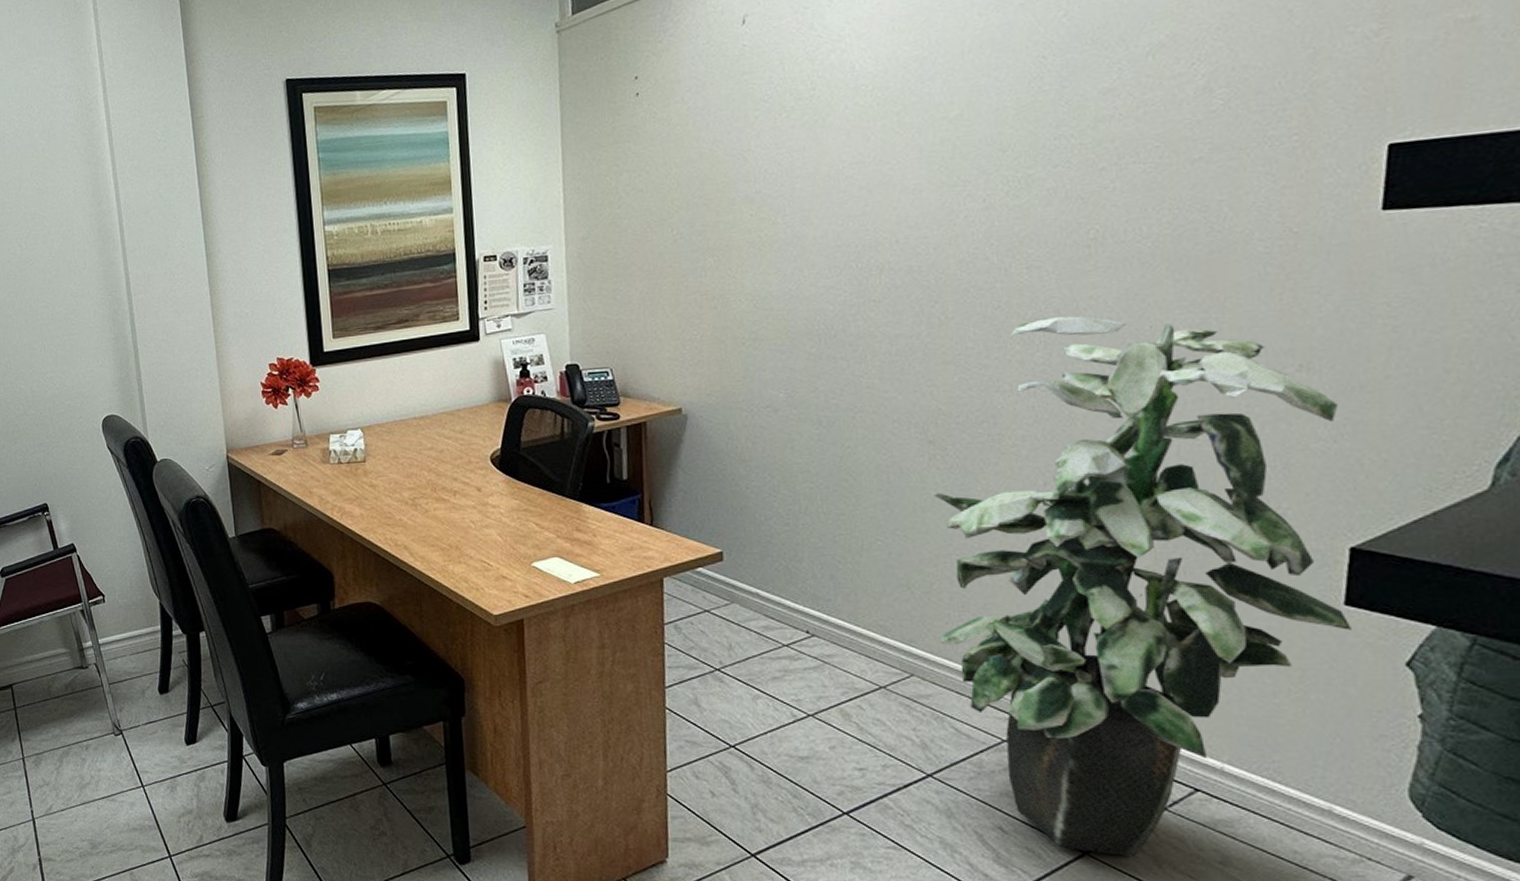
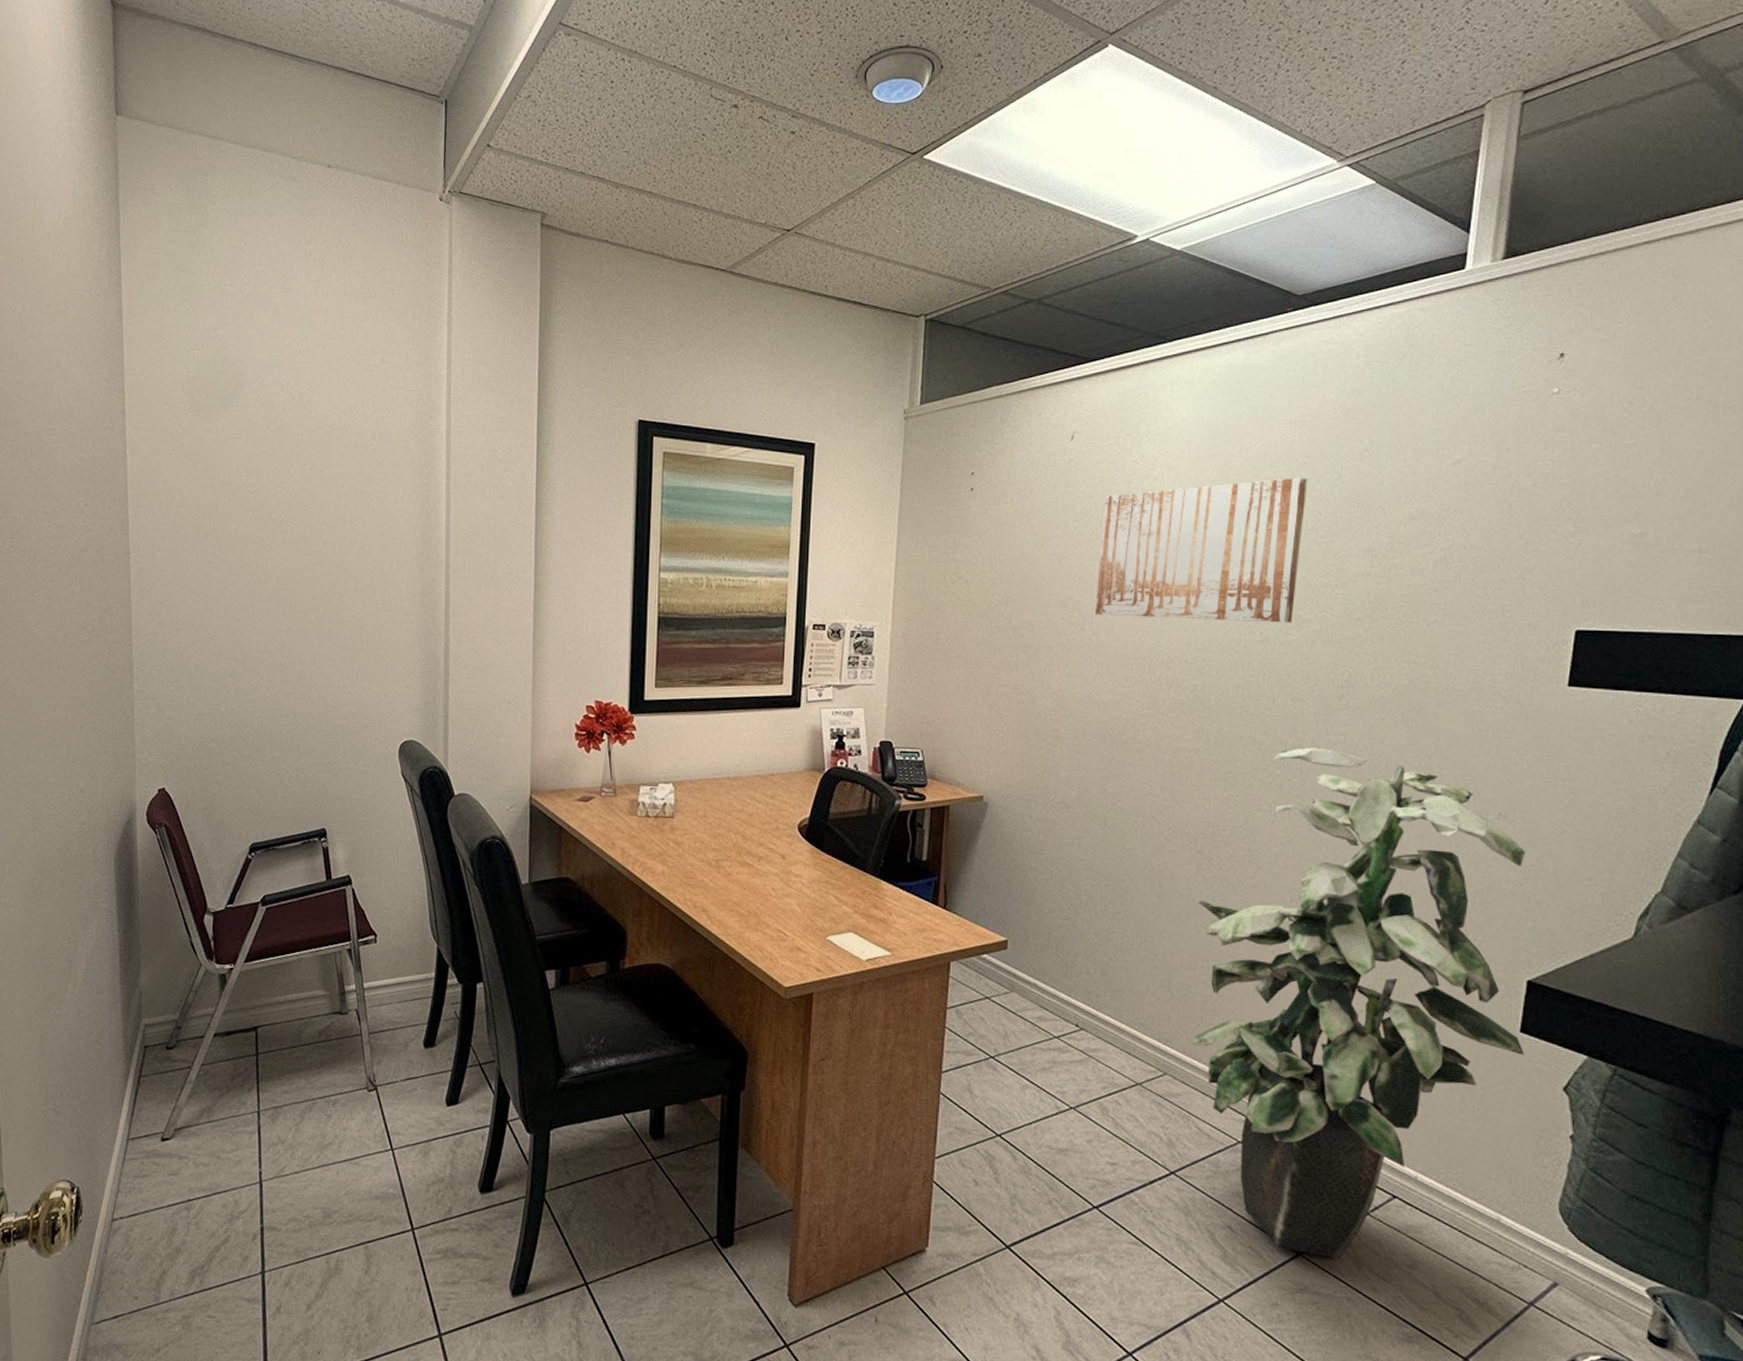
wall art: none [786,21,1028,206] -> present [1095,478,1308,623]

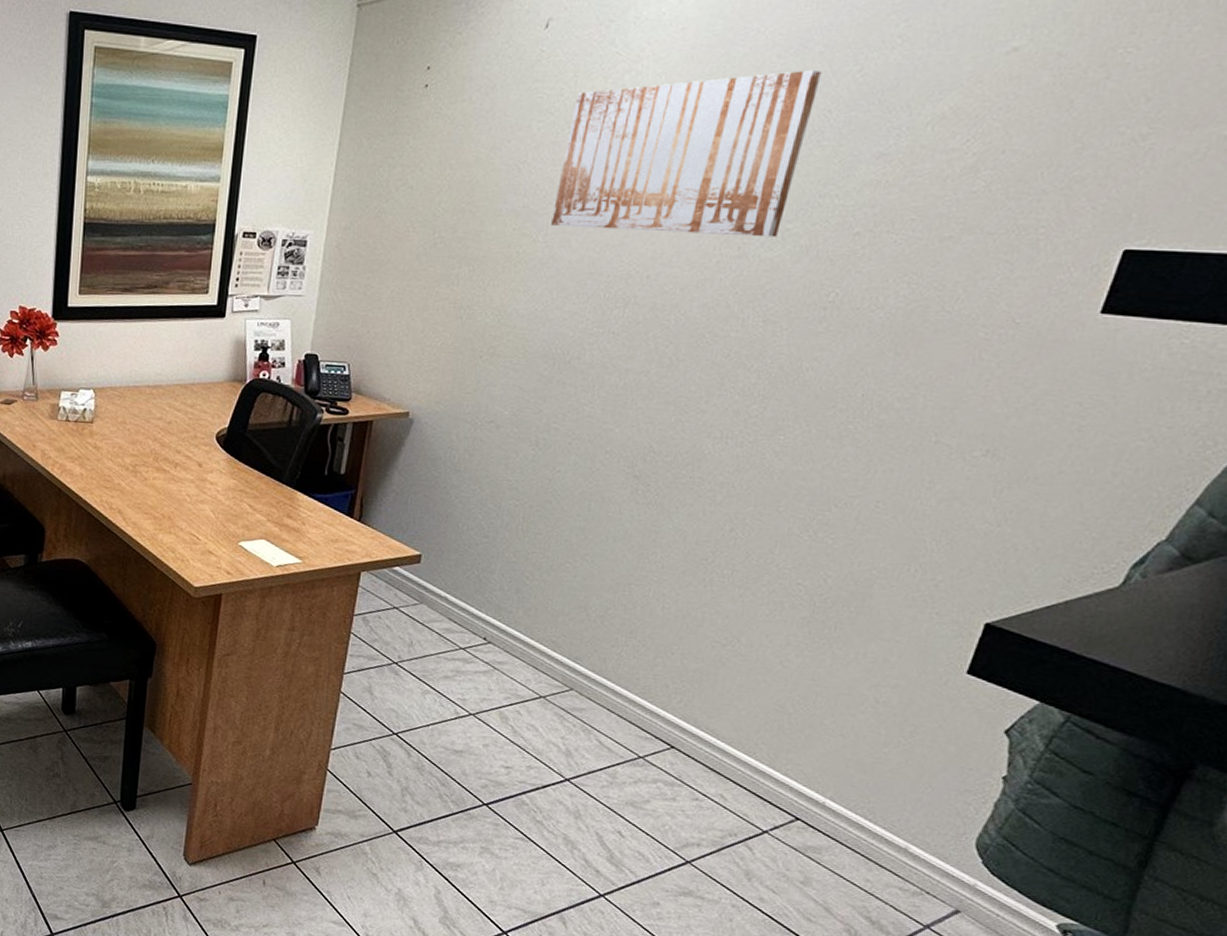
indoor plant: present [1192,747,1526,1258] -> none [603,372,1011,869]

